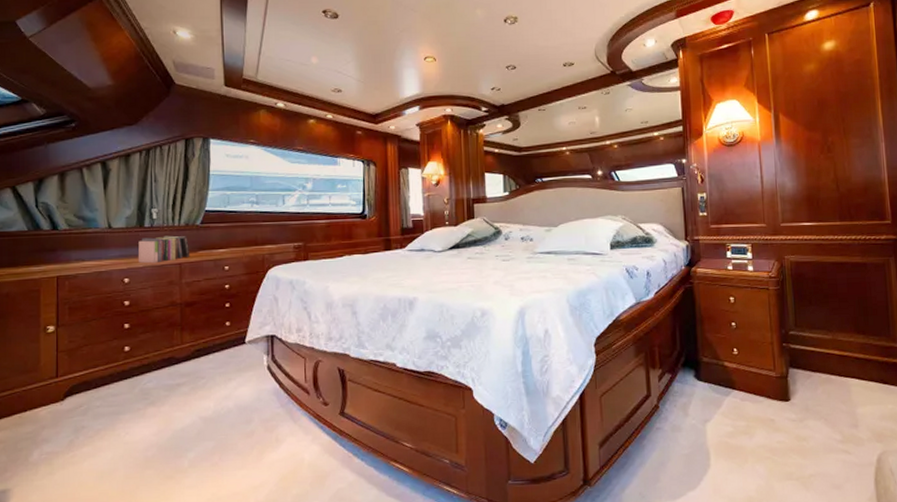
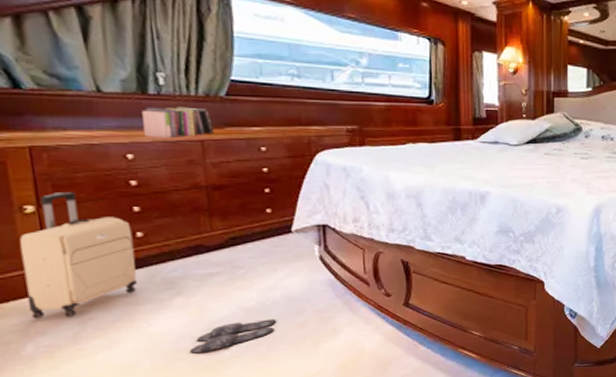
suitcase: none [39,313,122,427] -> present [19,192,138,319]
slippers: none [156,428,228,462] -> present [189,319,276,354]

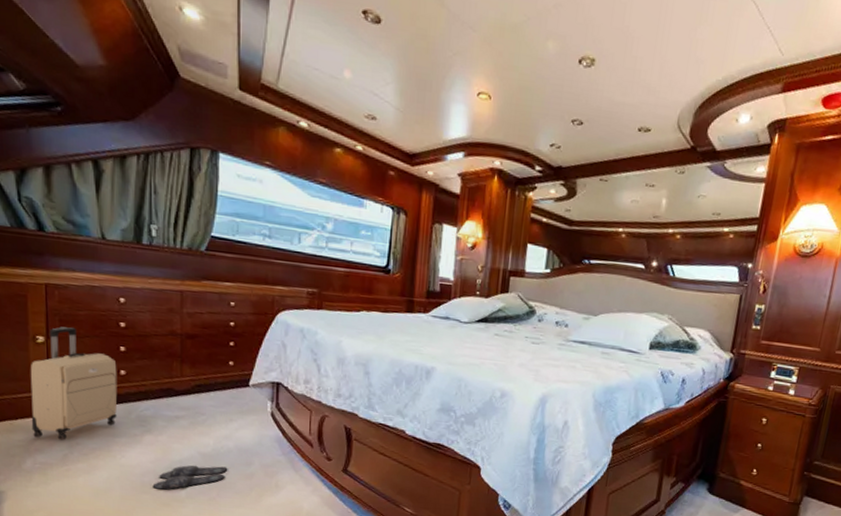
books: present [142,106,215,139] -> none [134,256,193,287]

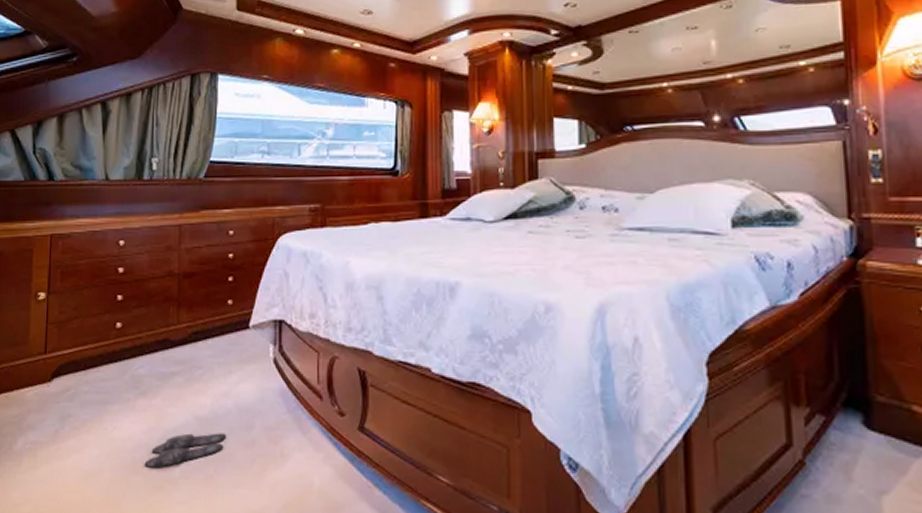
suitcase: present [30,326,118,440] -> none [26,279,113,413]

